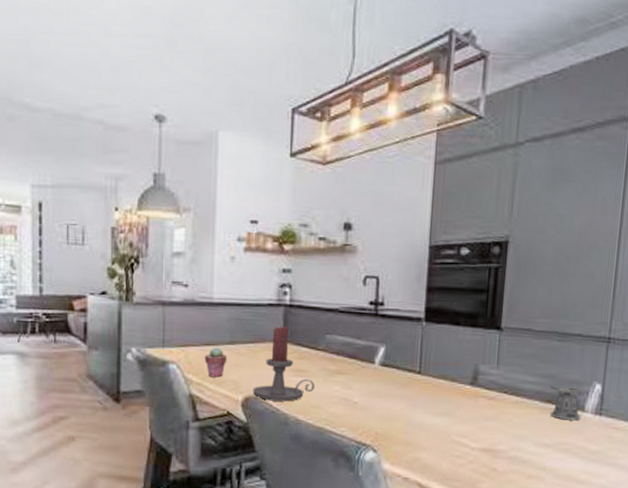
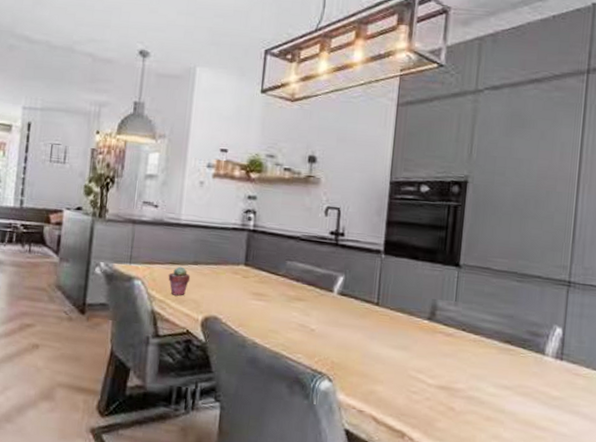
candle holder: present [252,326,316,402] -> none [212,250,274,324]
pepper shaker: present [551,386,581,421] -> none [510,326,542,364]

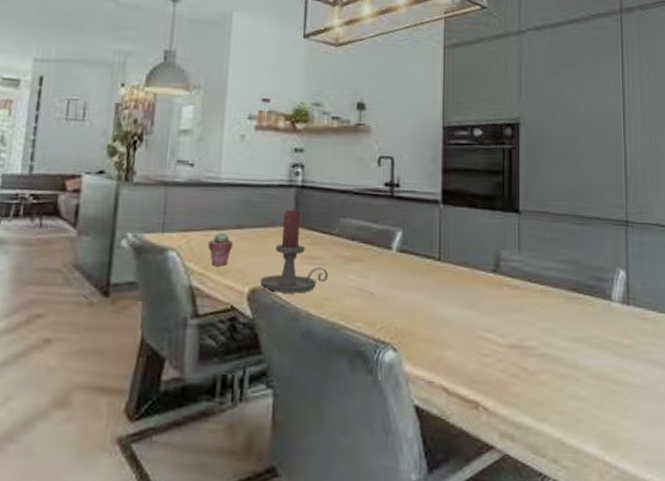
candle holder: none [212,250,274,324] -> present [260,209,329,294]

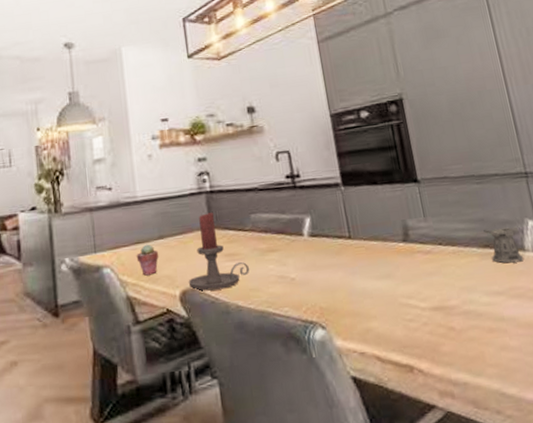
pepper shaker: none [575,273,609,311] -> present [484,227,524,263]

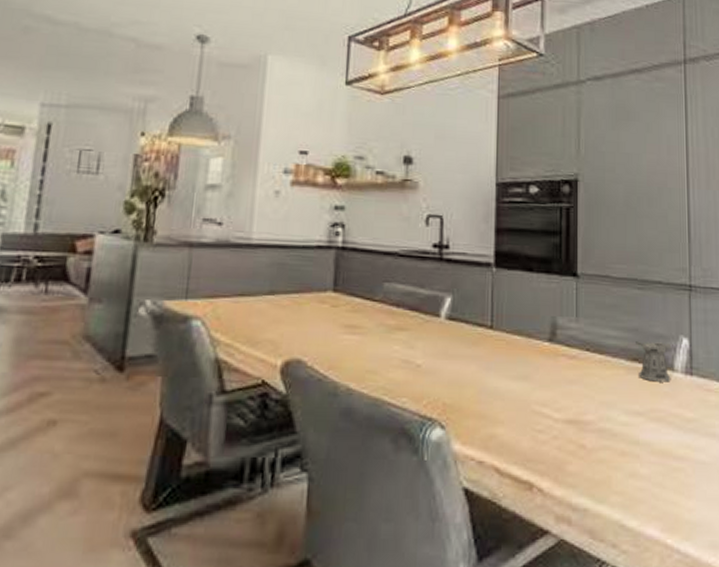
potted succulent: present [136,244,159,276] -> none [236,298,266,337]
candle holder: present [188,212,250,291] -> none [294,273,371,366]

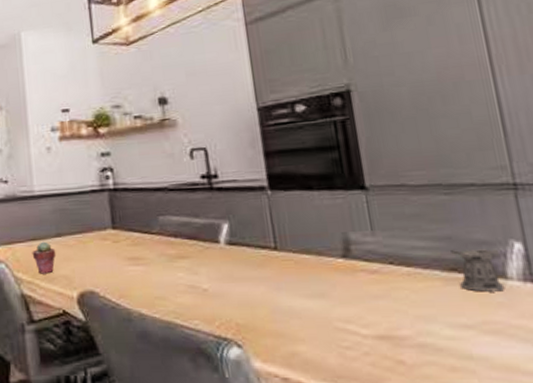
potted succulent: none [236,298,266,337] -> present [32,241,57,274]

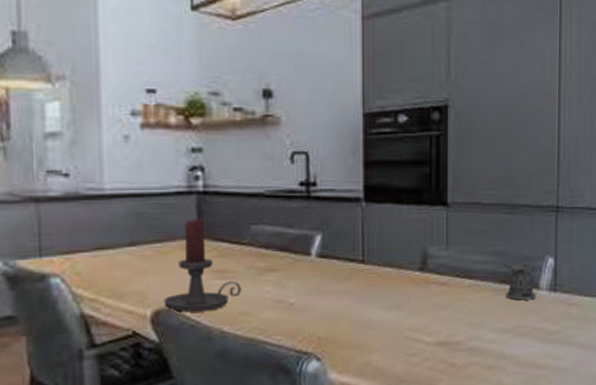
potted succulent: present [32,241,57,274] -> none [97,251,129,290]
candle holder: none [87,212,156,295] -> present [163,219,242,313]

